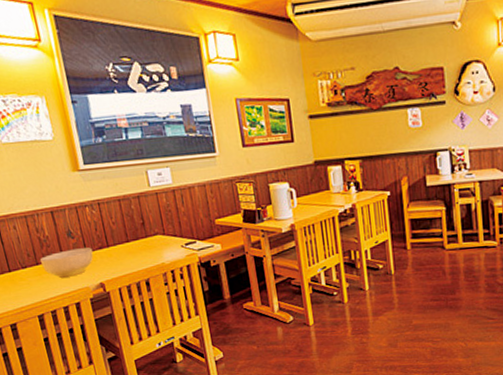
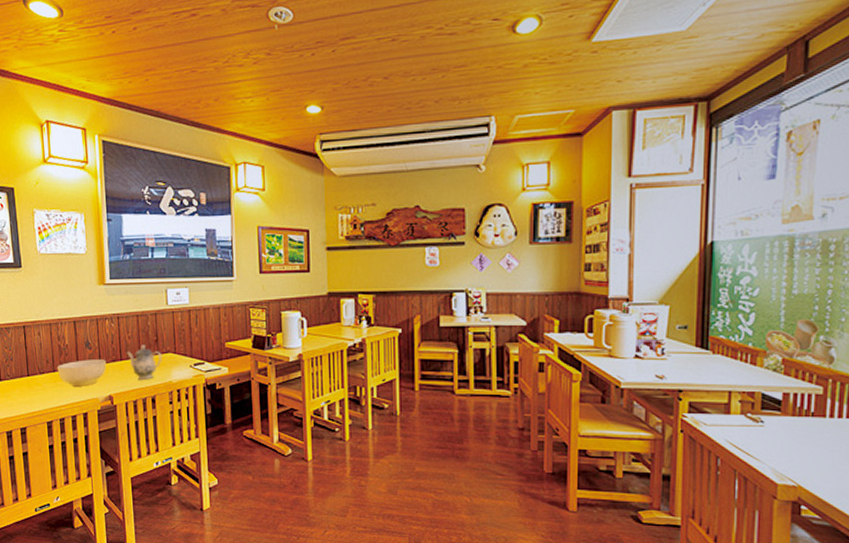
teapot: none [112,229,152,265] -> present [126,345,163,380]

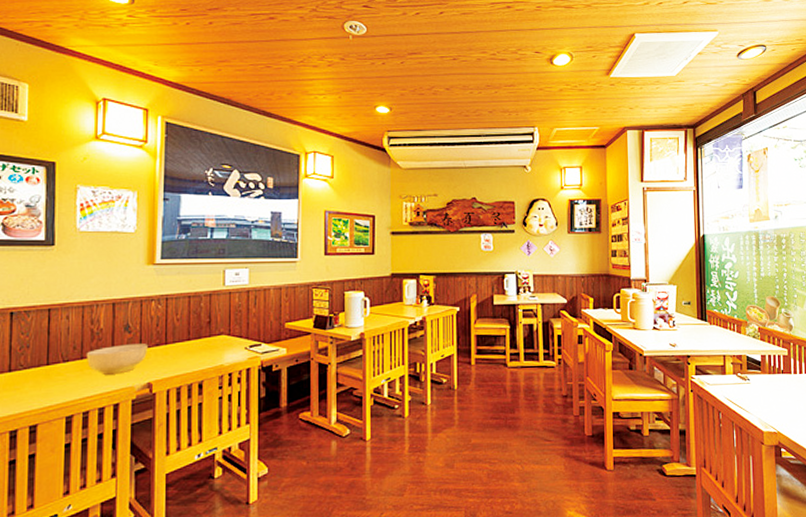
teapot: present [126,345,163,380] -> none [173,327,215,364]

